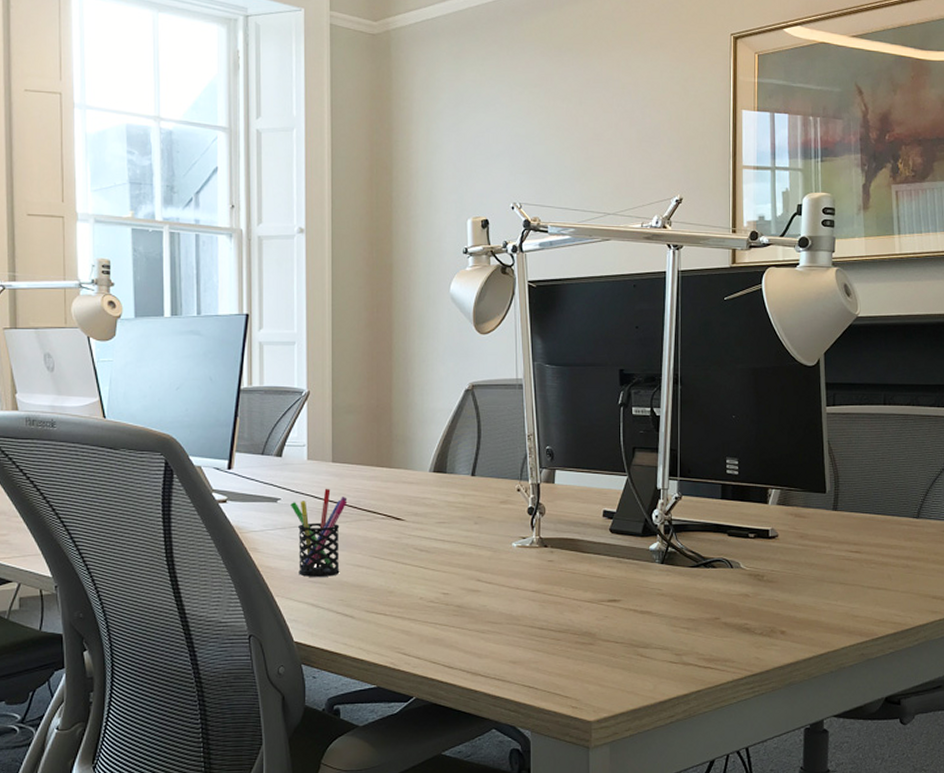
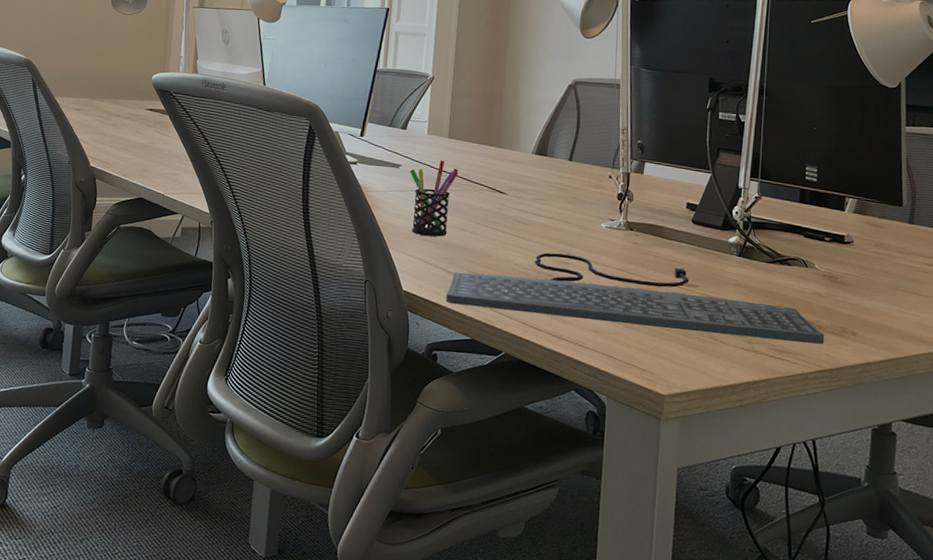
keyboard: none [344,581,753,651] -> present [445,252,825,344]

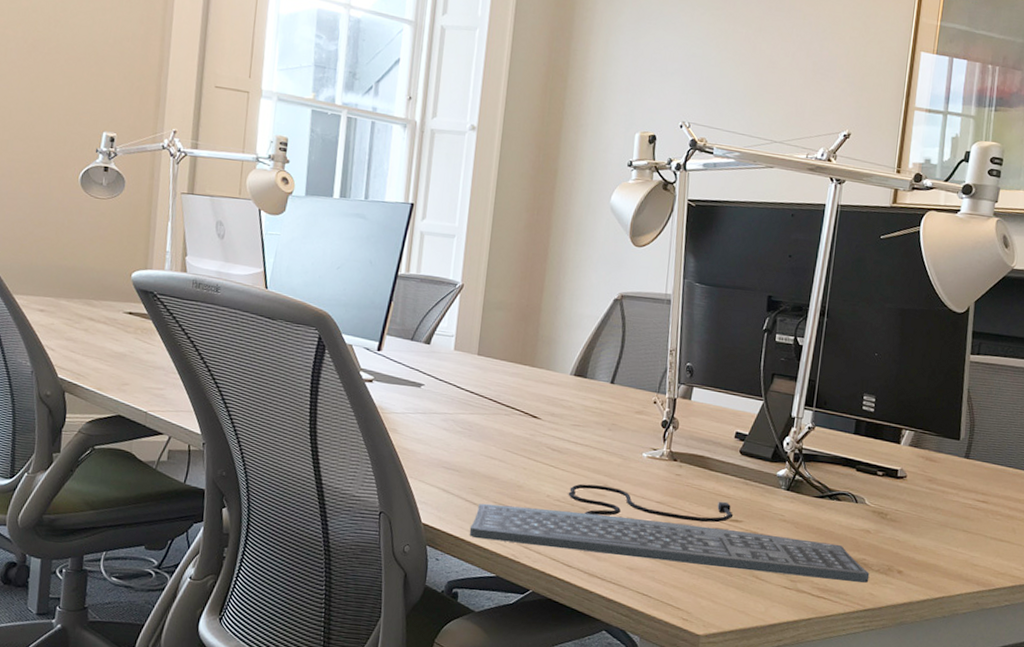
pen holder: present [410,160,459,237] -> none [433,379,488,465]

